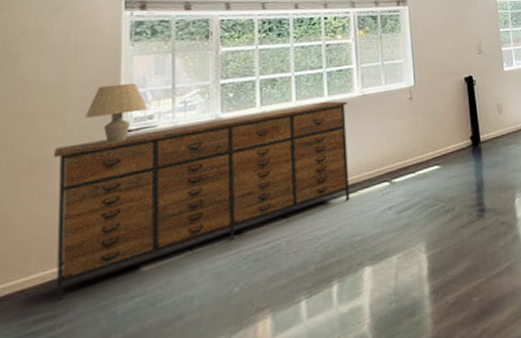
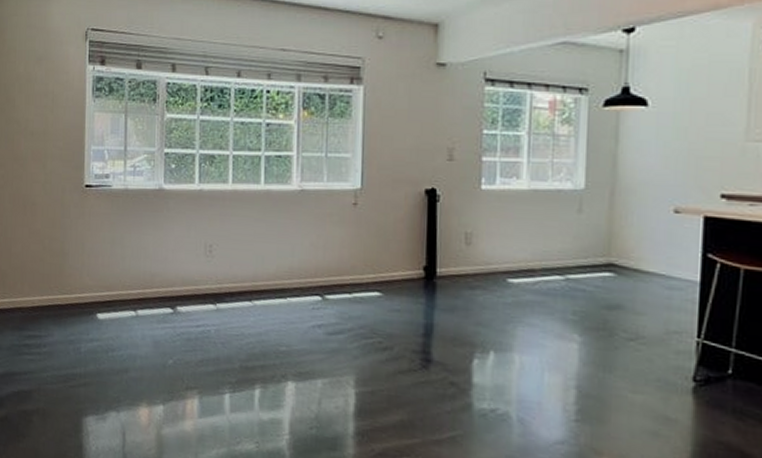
sideboard: present [53,101,351,301] -> none [38,189,284,325]
table lamp: present [85,82,147,144] -> none [59,138,105,195]

